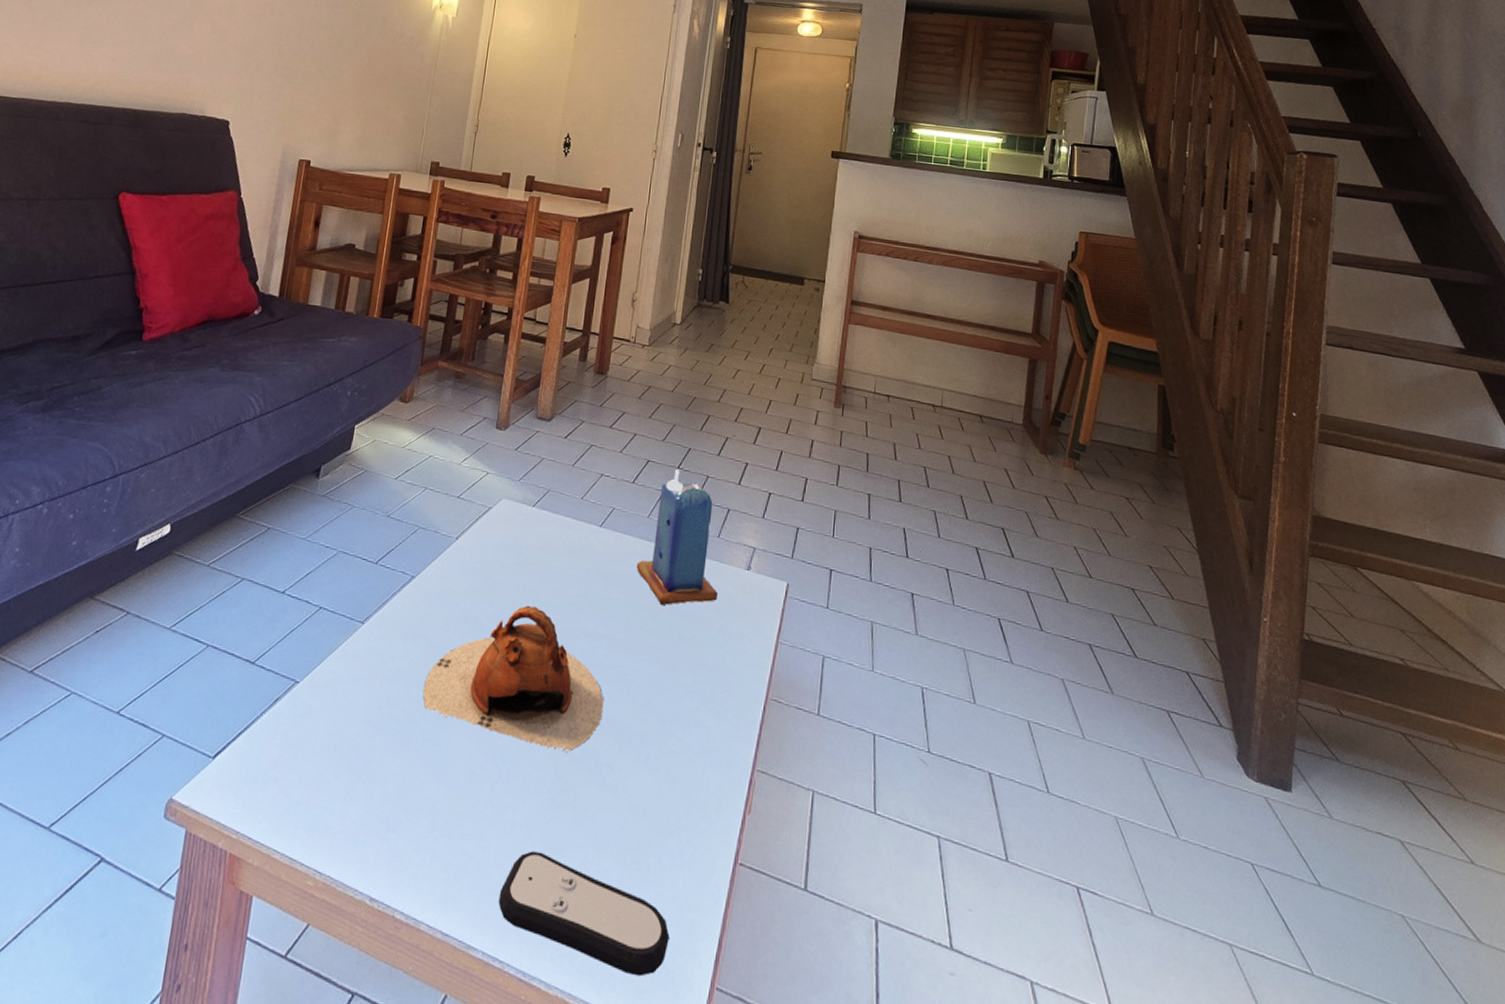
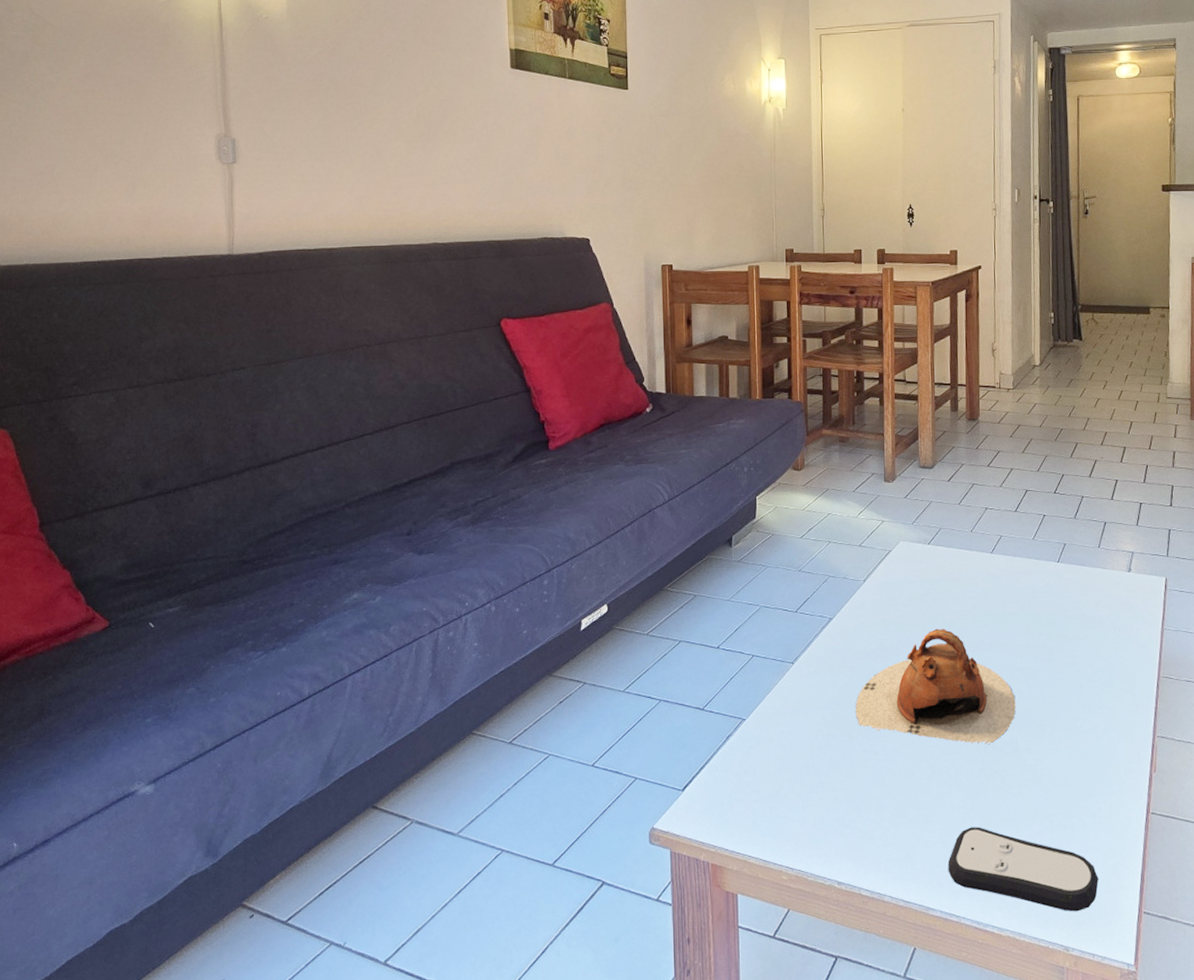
candle: present [636,469,718,605] -> none [1028,494,1104,611]

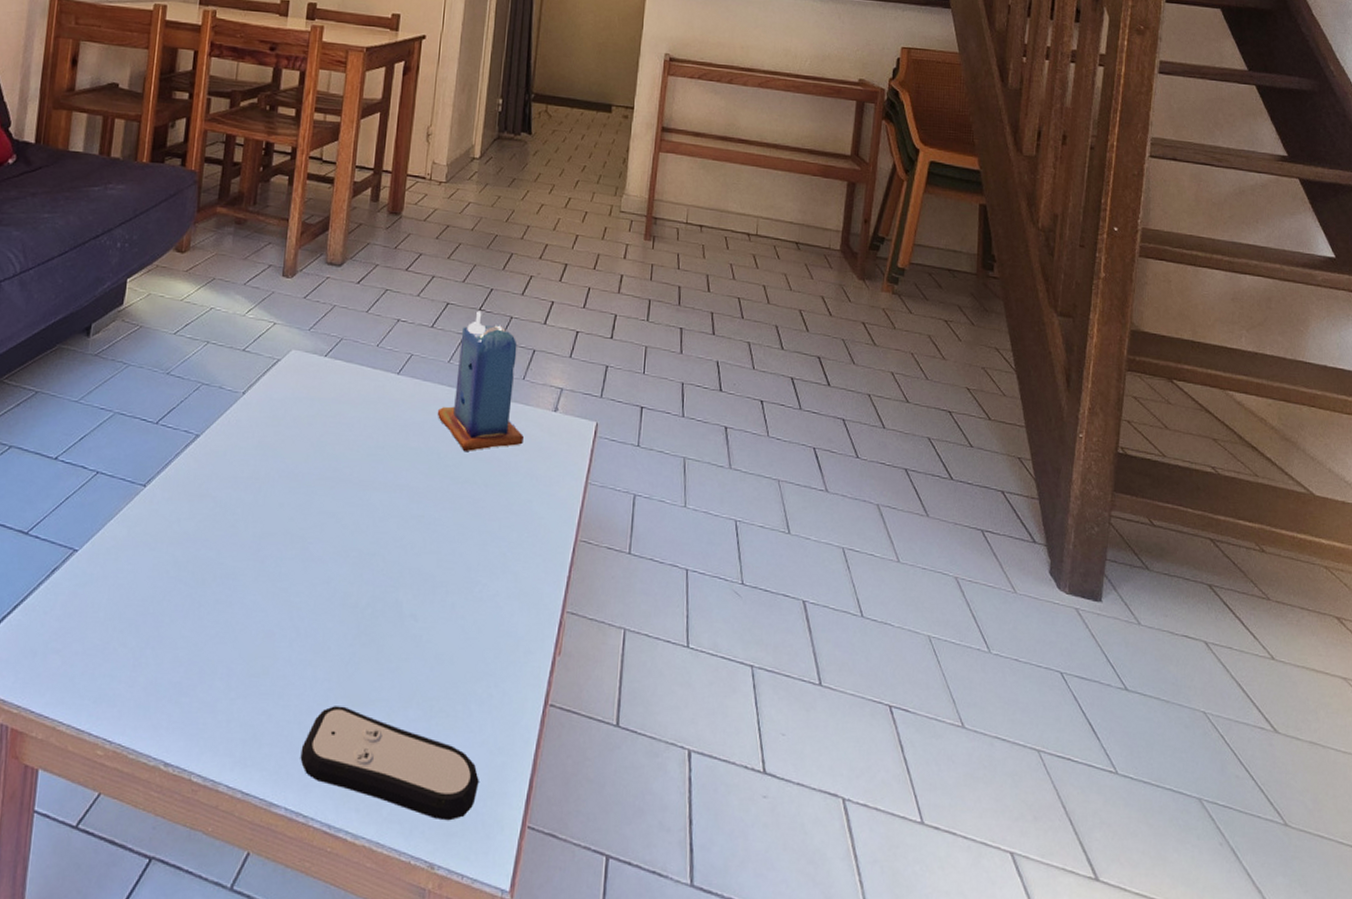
teapot: present [855,628,1016,745] -> none [212,458,406,606]
candle: none [1028,494,1104,611] -> present [437,311,523,451]

